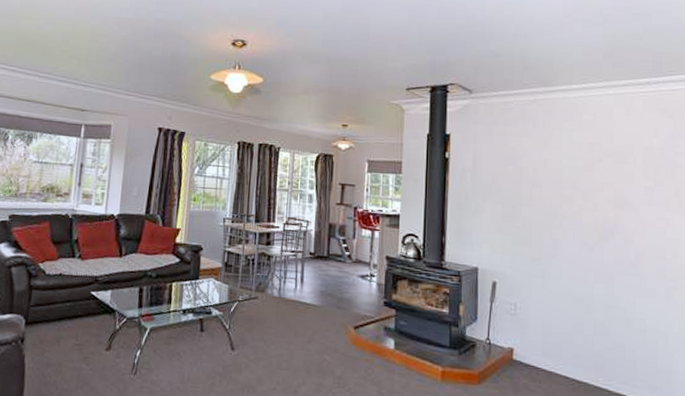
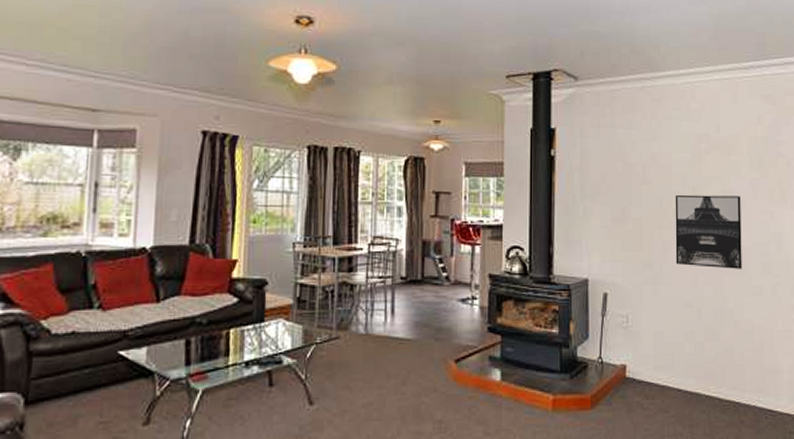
wall art: none [565,198,635,271] -> present [675,194,742,269]

